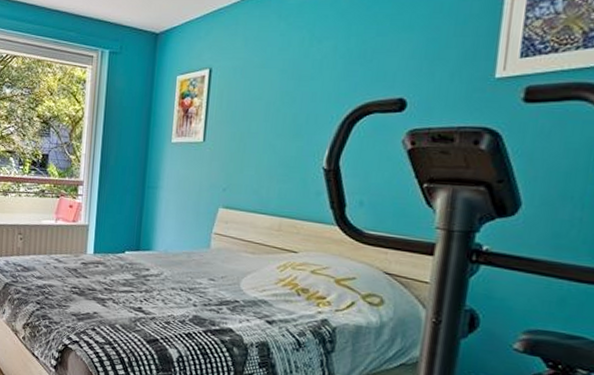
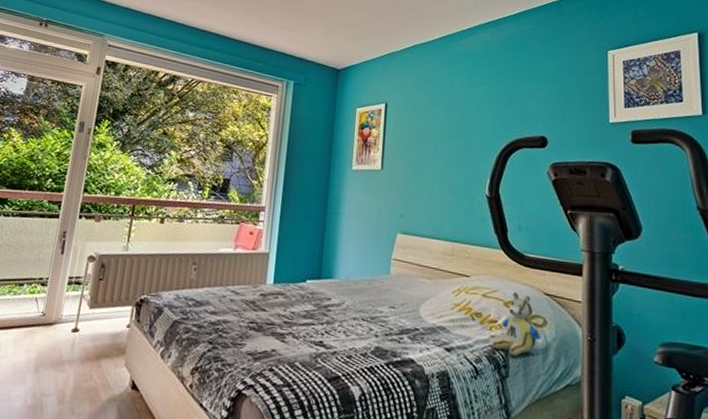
stuffed animal: none [318,269,376,334] -> present [492,291,541,357]

